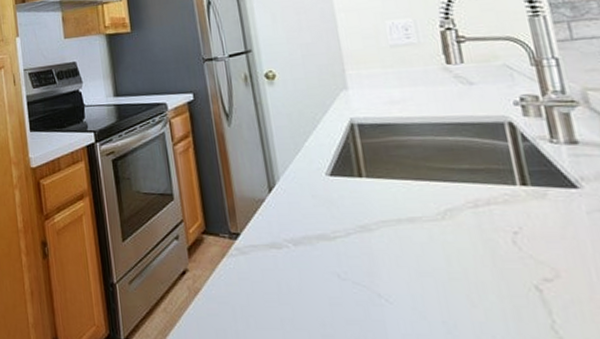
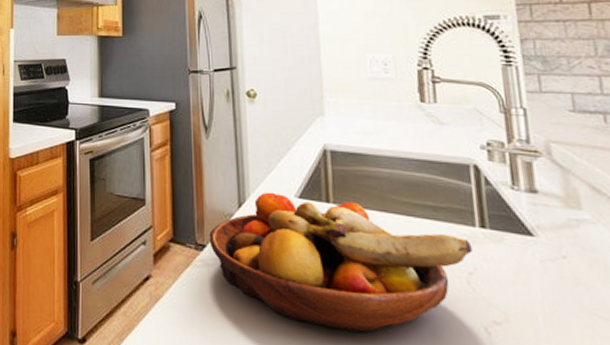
fruit bowl: none [241,173,516,304] -> present [209,192,473,333]

